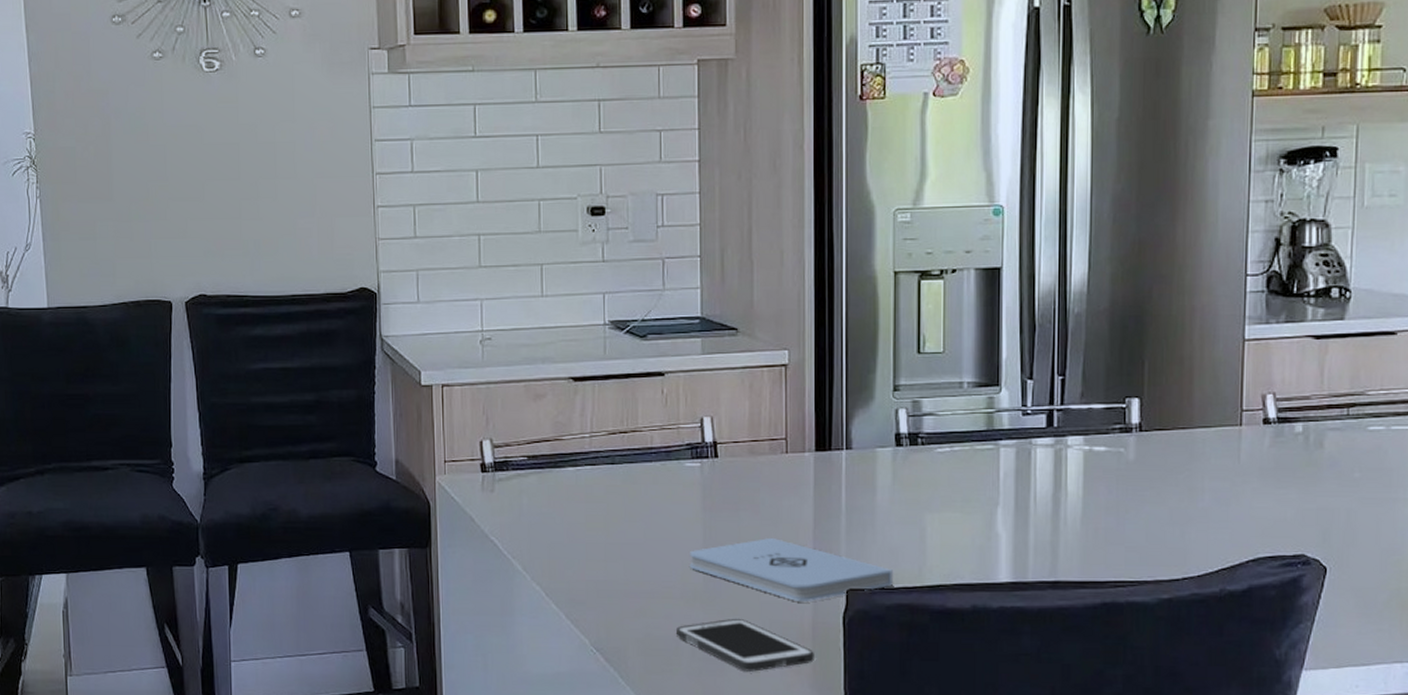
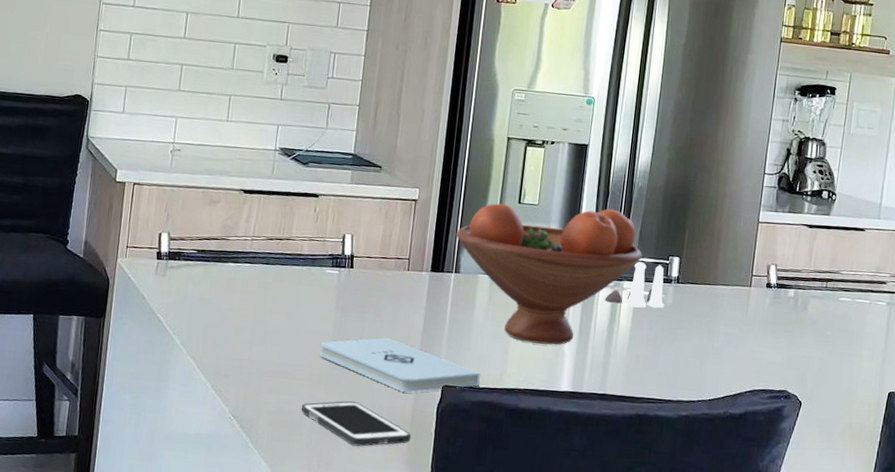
fruit bowl: none [841,346,1089,526] -> present [455,203,643,345]
salt and pepper shaker set: none [1044,409,1125,468] -> present [604,261,664,308]

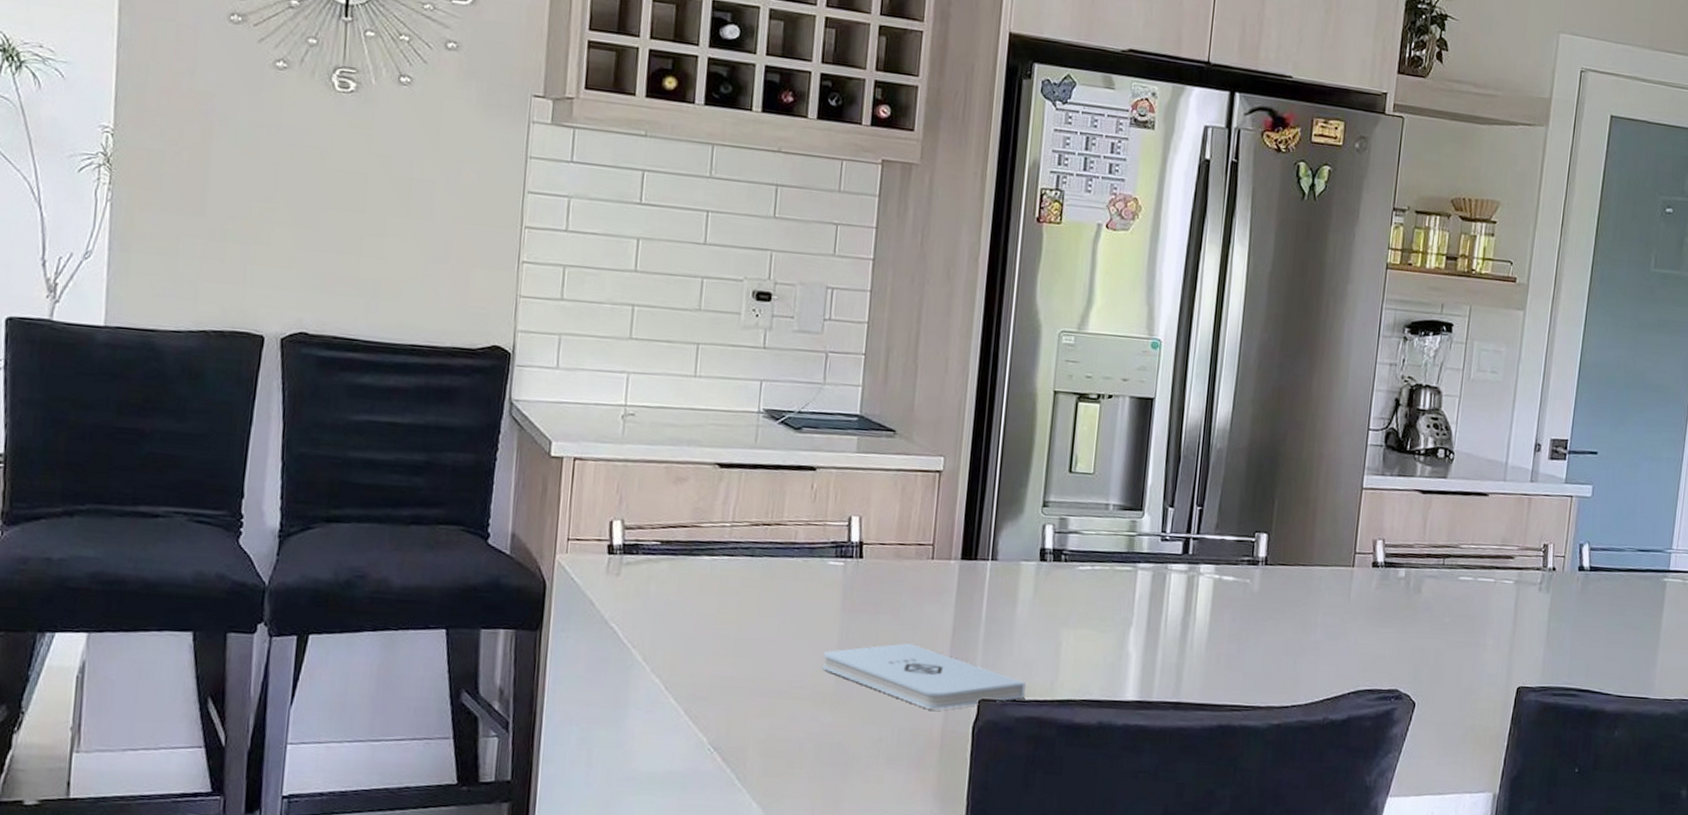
cell phone: present [301,400,411,447] -> none [800,722,941,779]
fruit bowl: present [455,203,643,345] -> none [991,473,1223,645]
salt and pepper shaker set: present [604,261,664,308] -> none [1177,540,1250,597]

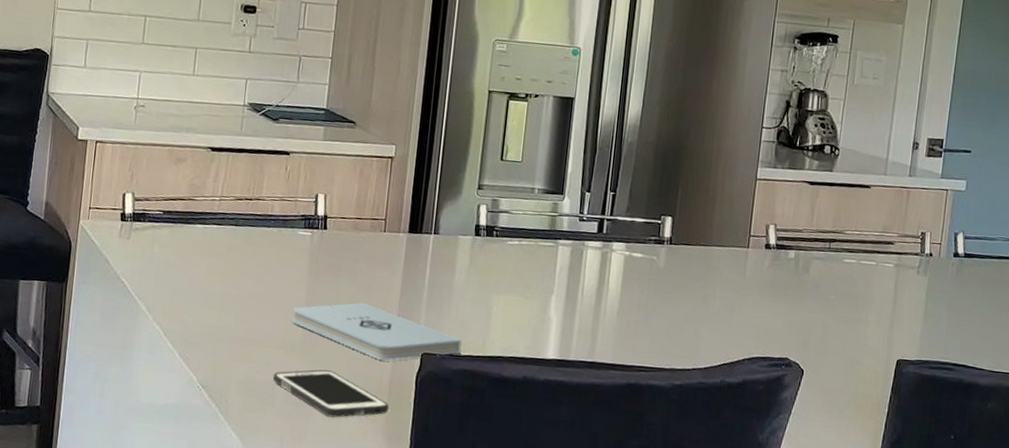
cell phone: none [800,722,941,779] -> present [272,369,389,418]

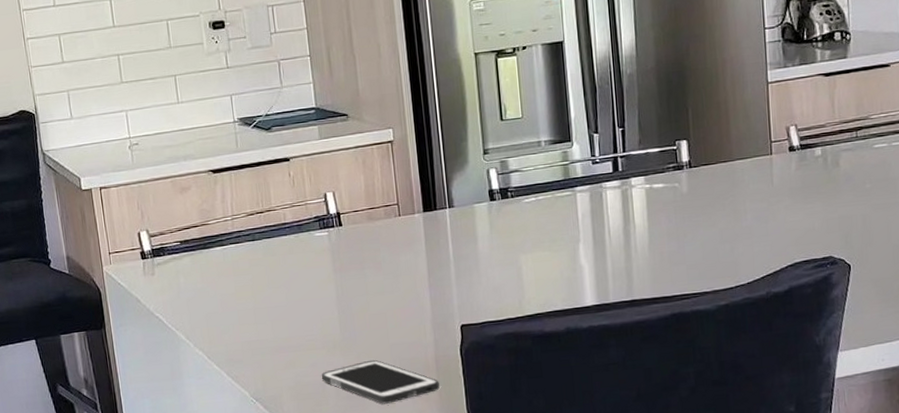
notepad: present [292,302,462,361] -> none [326,288,499,340]

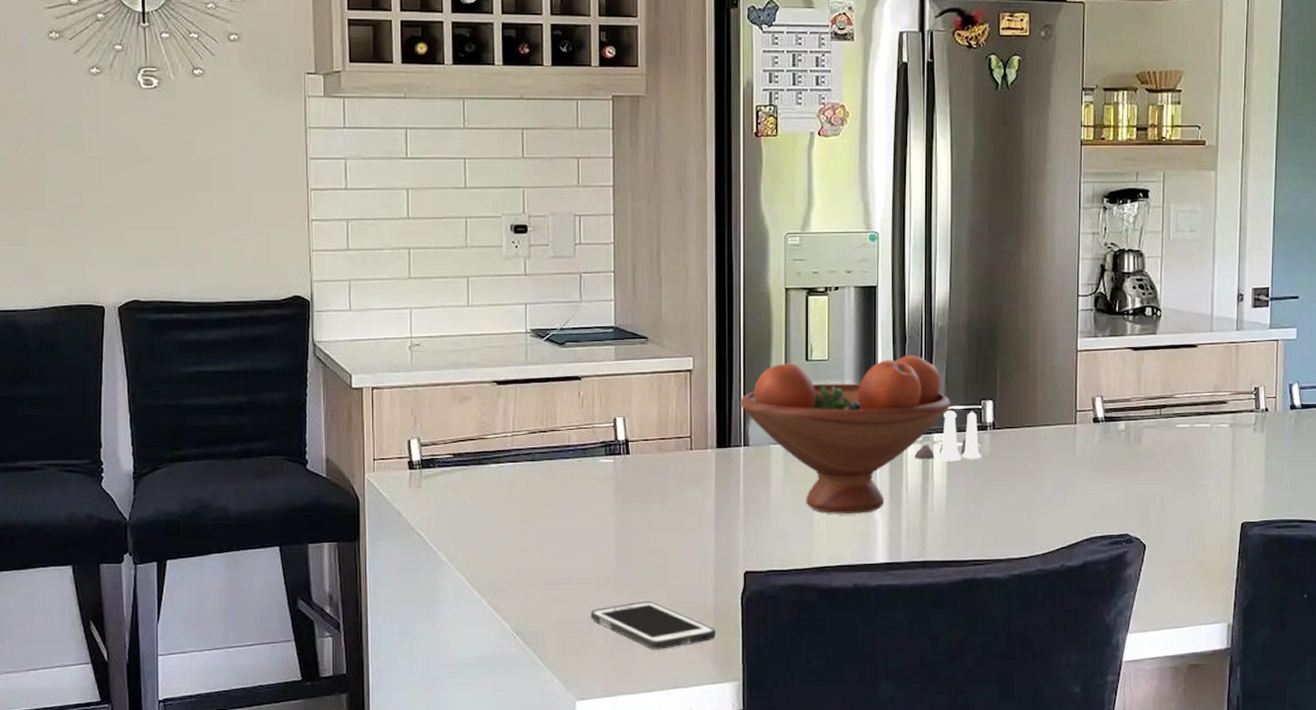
fruit bowl: none [441,104,646,264] -> present [740,355,951,514]
salt and pepper shaker set: none [614,152,680,204] -> present [914,410,981,462]

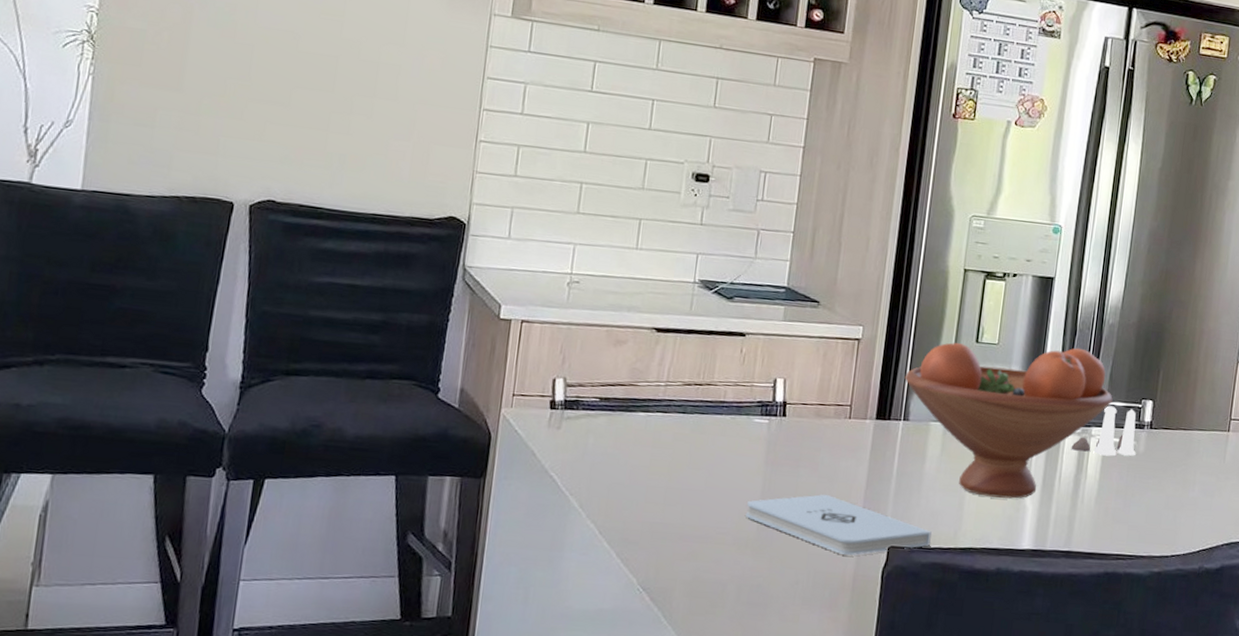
cell phone: present [590,600,716,650] -> none [723,566,852,618]
notepad: none [604,526,785,584] -> present [746,494,932,555]

